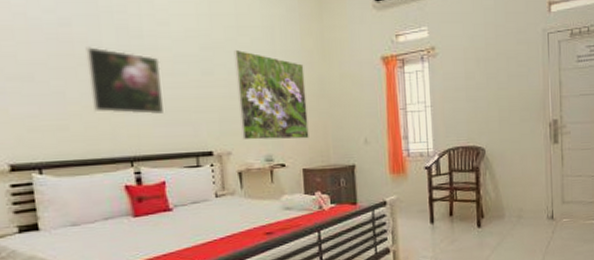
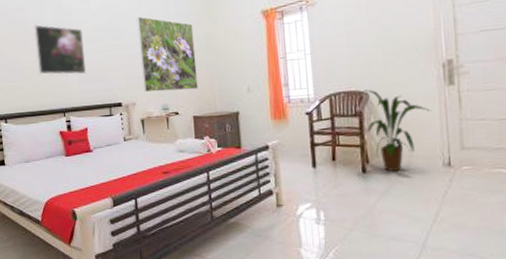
house plant: none [481,145,539,226] -> present [364,89,432,172]

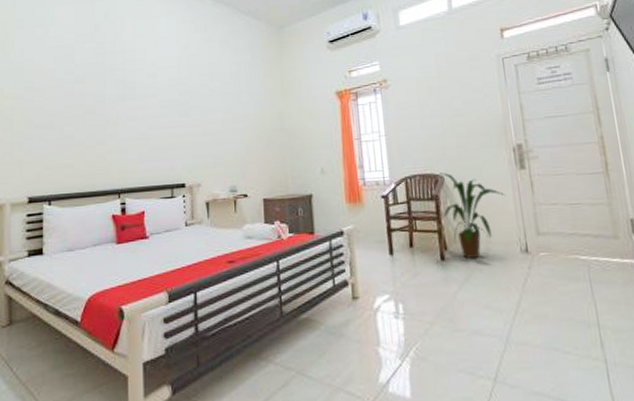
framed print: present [34,24,86,75] -> none [93,98,148,152]
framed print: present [136,16,198,93] -> none [206,93,270,173]

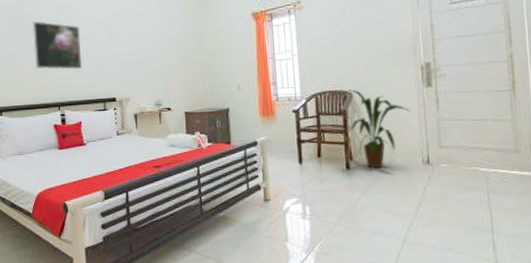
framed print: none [93,98,148,152] -> present [32,21,82,70]

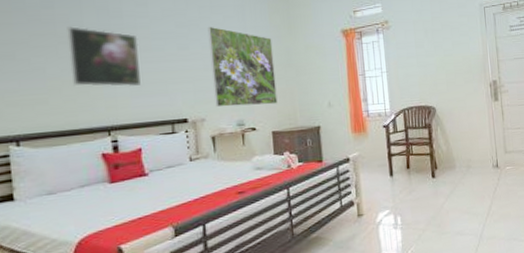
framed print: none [132,15,190,89] -> present [207,26,278,108]
house plant: present [348,89,411,169] -> none [432,104,483,176]

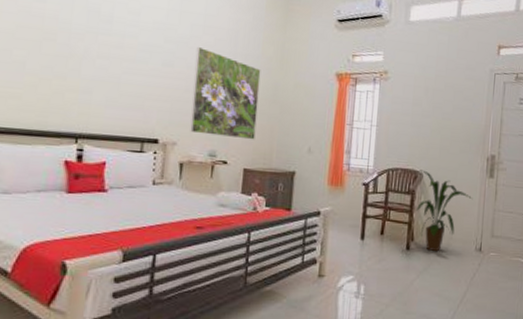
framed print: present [67,26,141,87] -> none [49,23,124,98]
house plant: none [432,104,483,176] -> present [415,170,473,252]

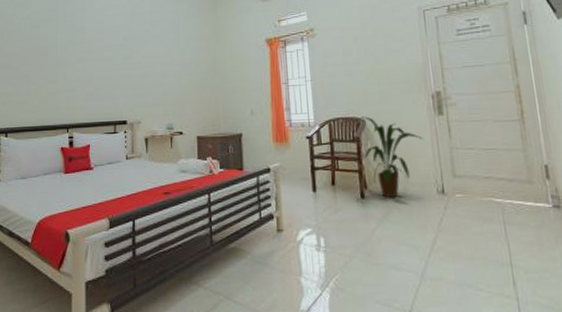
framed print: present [190,46,261,140] -> none [147,38,203,112]

